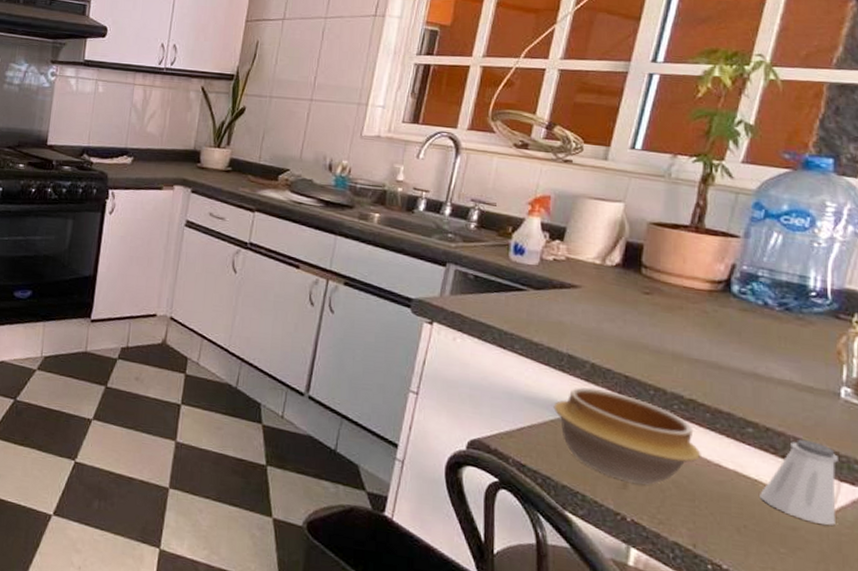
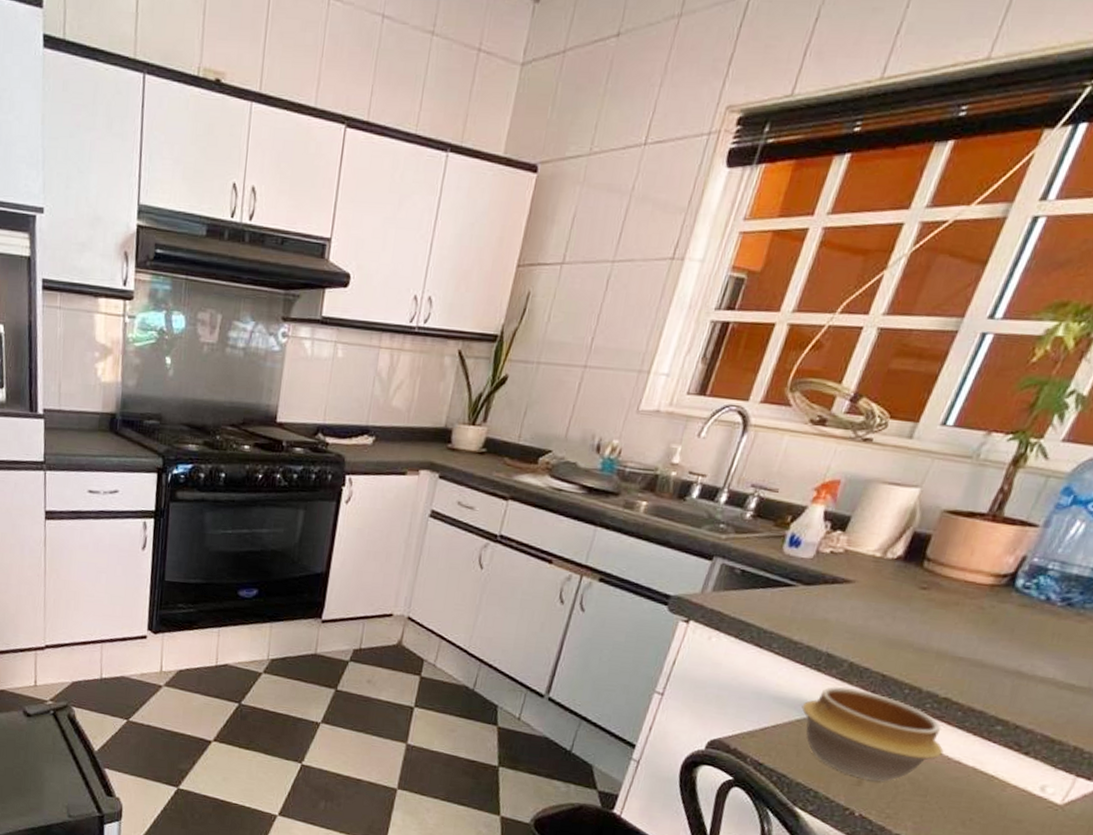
saltshaker: present [760,439,838,526] -> none [992,736,1082,818]

